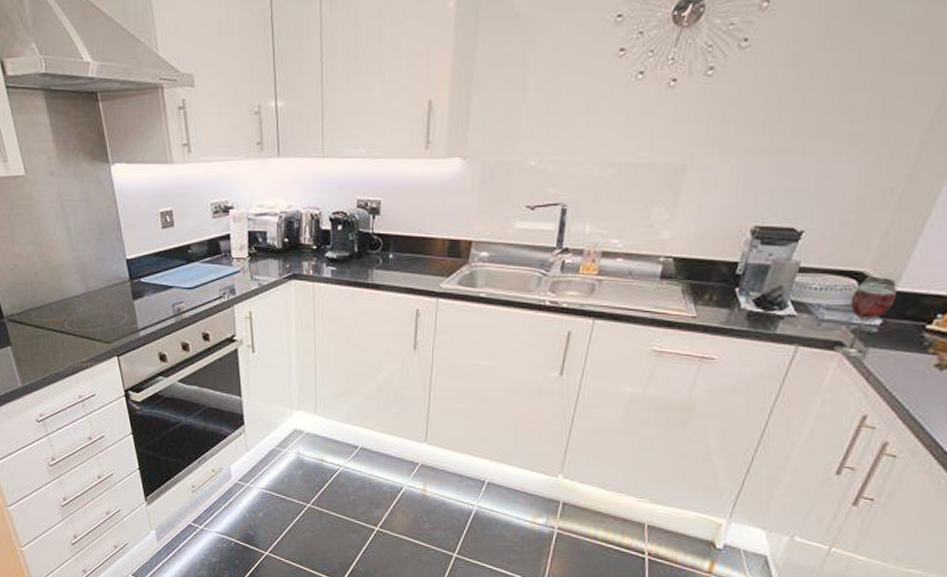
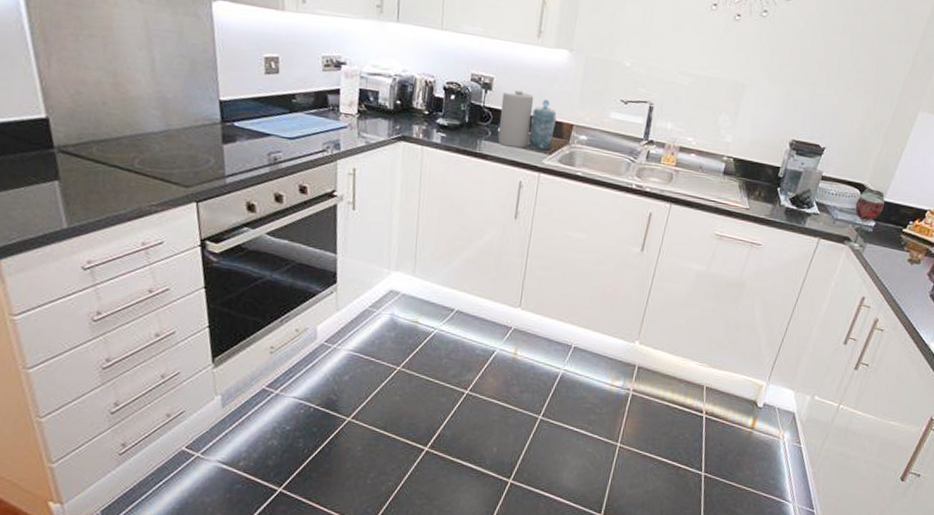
paper towel holder: none [390,211,426,273] -> present [498,90,534,148]
canister: none [423,217,454,273] -> present [528,99,557,151]

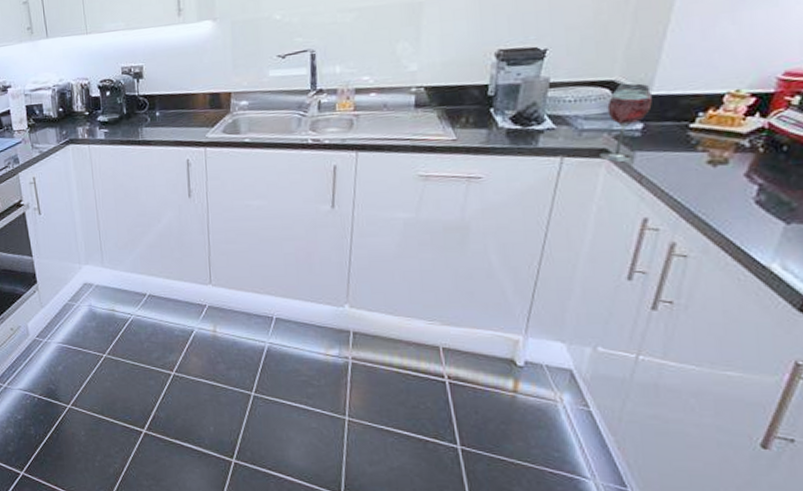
paper towel holder: present [498,90,534,148] -> none [154,72,188,129]
canister: present [528,99,557,151] -> none [186,74,213,126]

